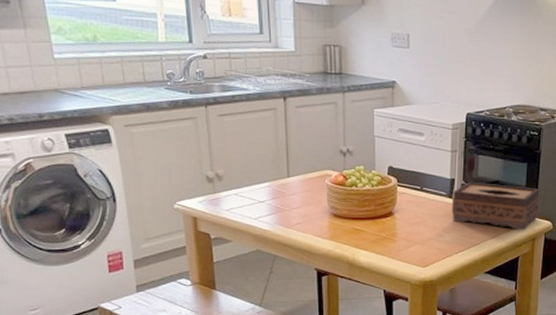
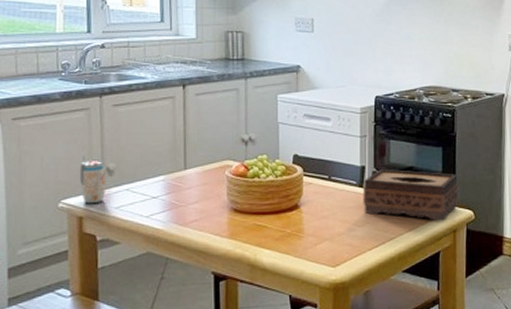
beverage can: none [191,161,216,206] -> present [79,155,106,204]

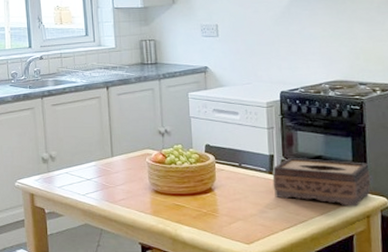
beverage can: present [79,155,106,204] -> none [29,145,50,184]

